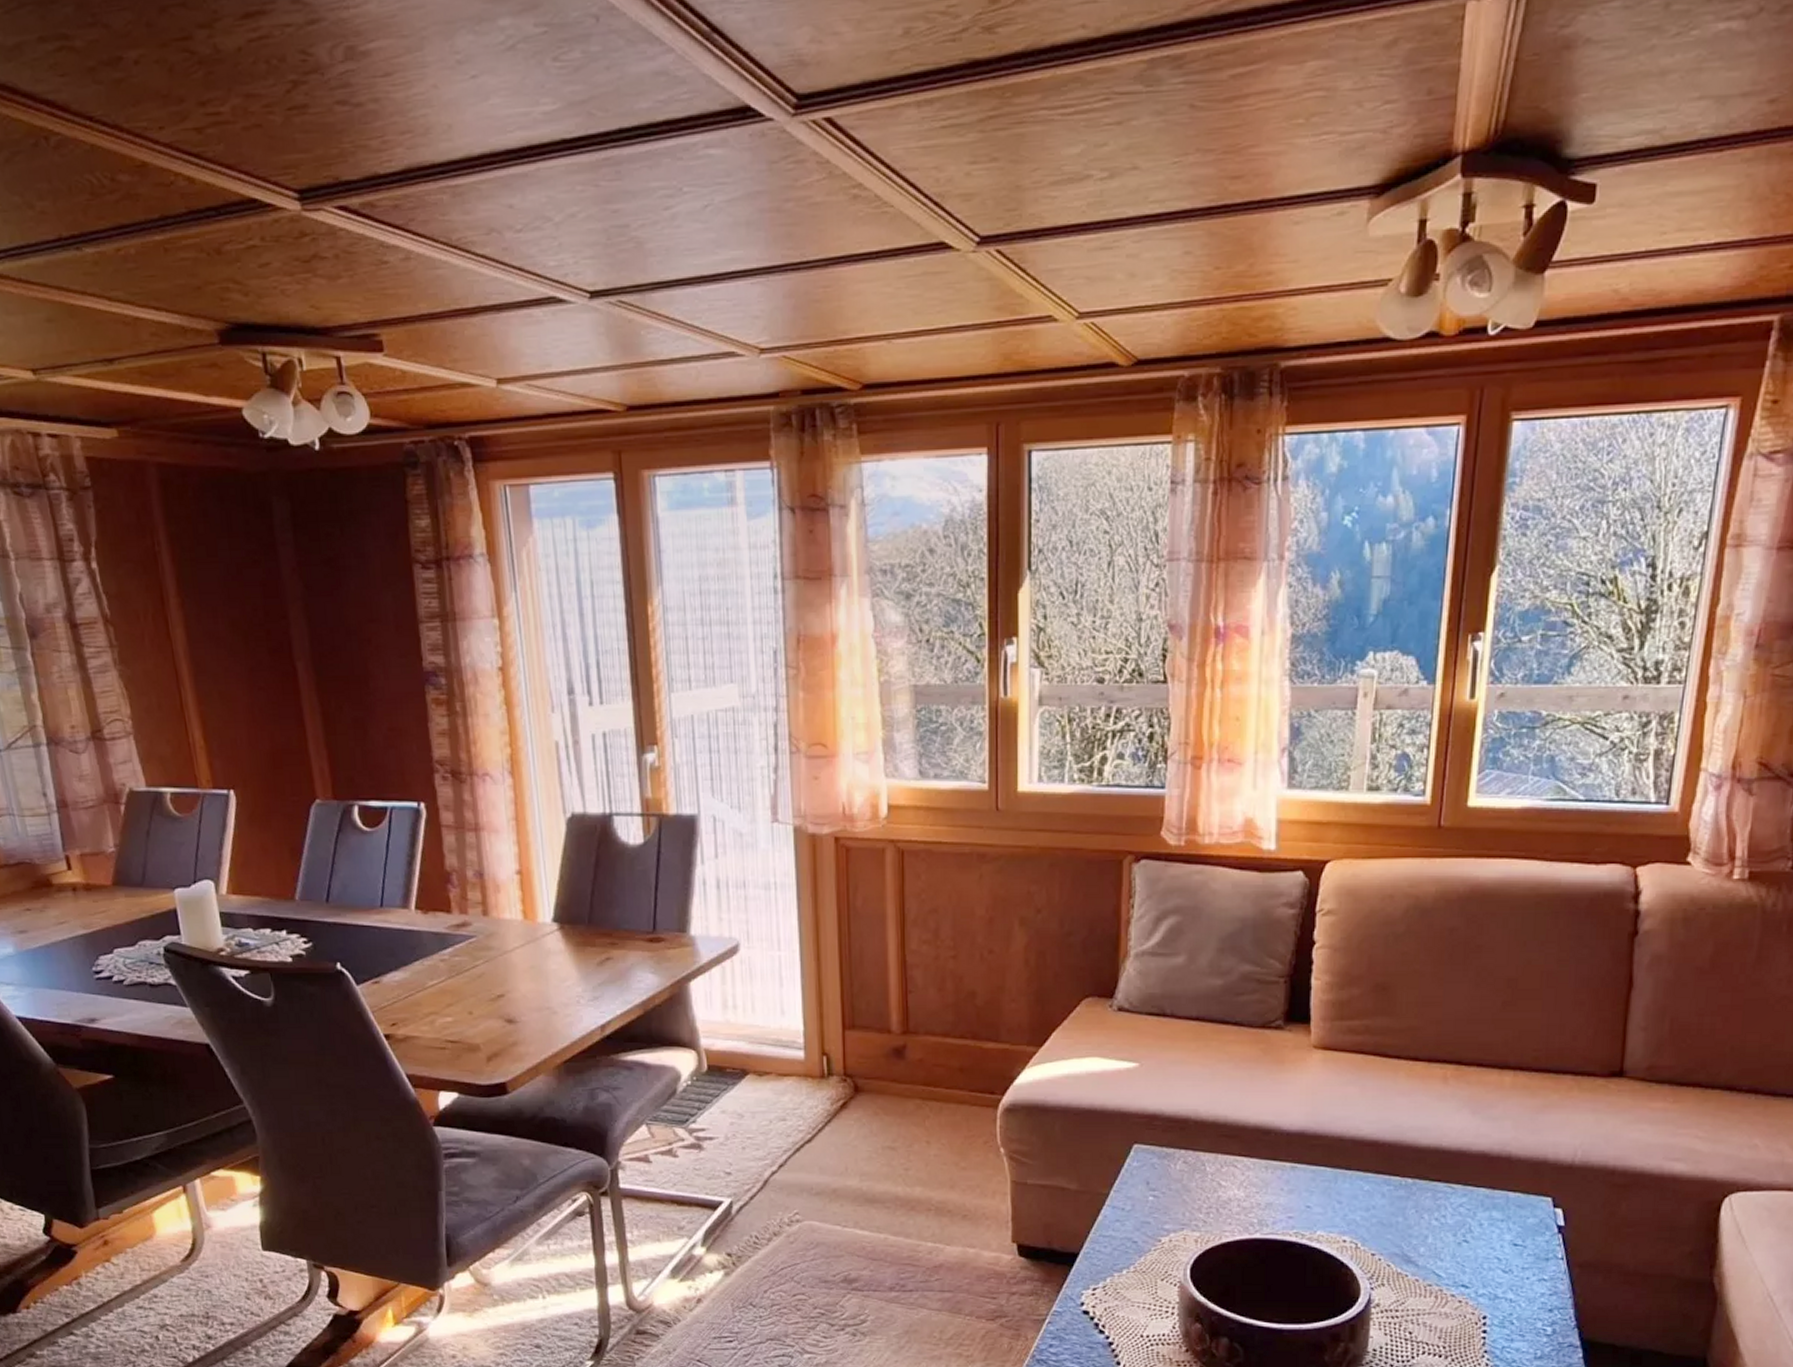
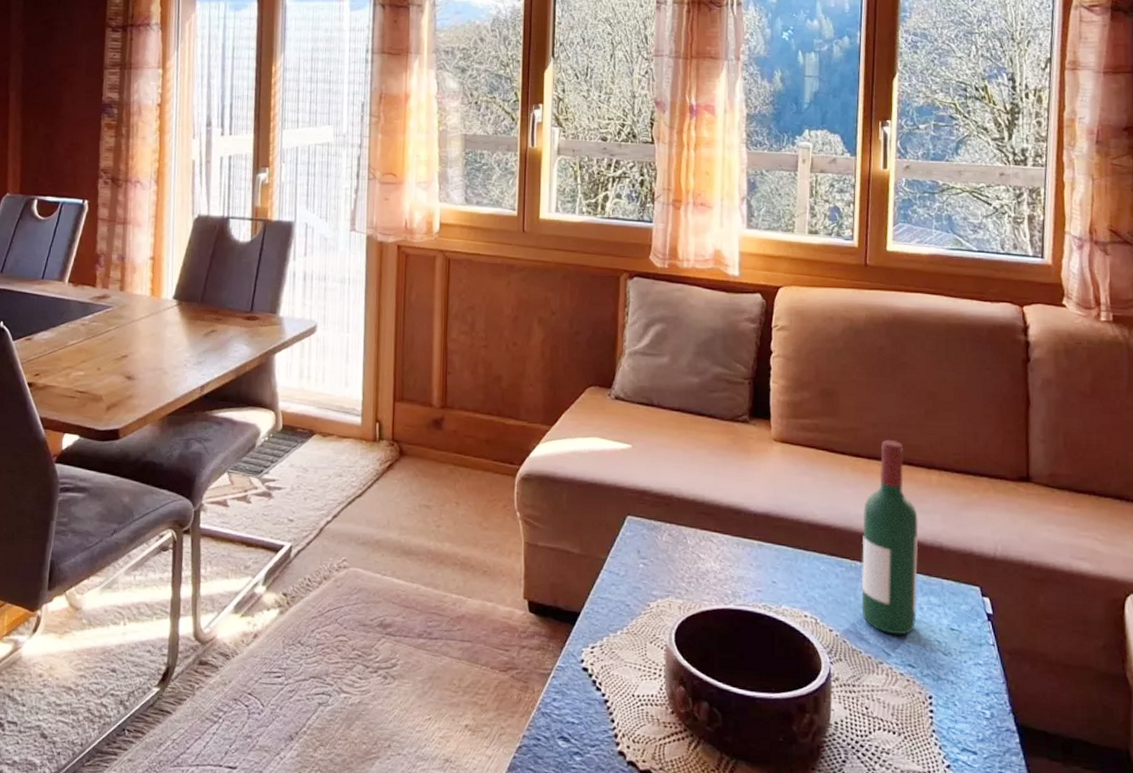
wine bottle: none [1410,1038,1485,1255] -> present [861,439,918,636]

